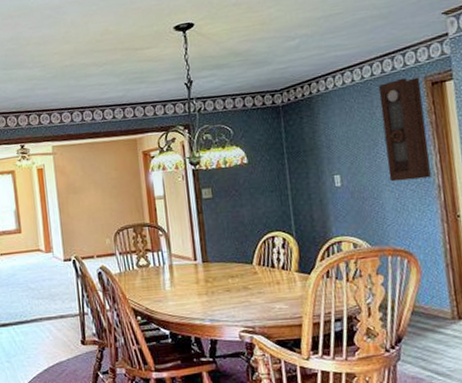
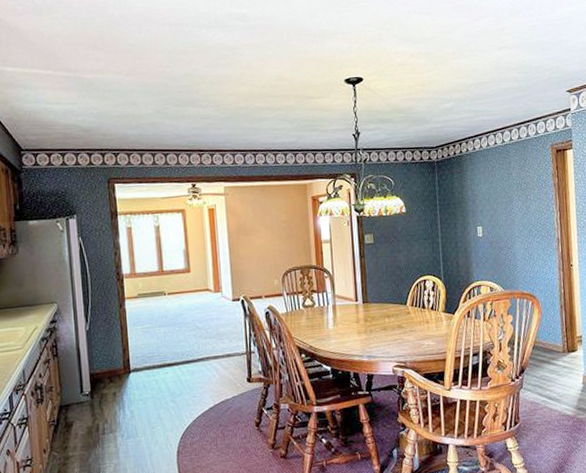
pendulum clock: present [378,77,431,182] -> none [515,144,553,234]

